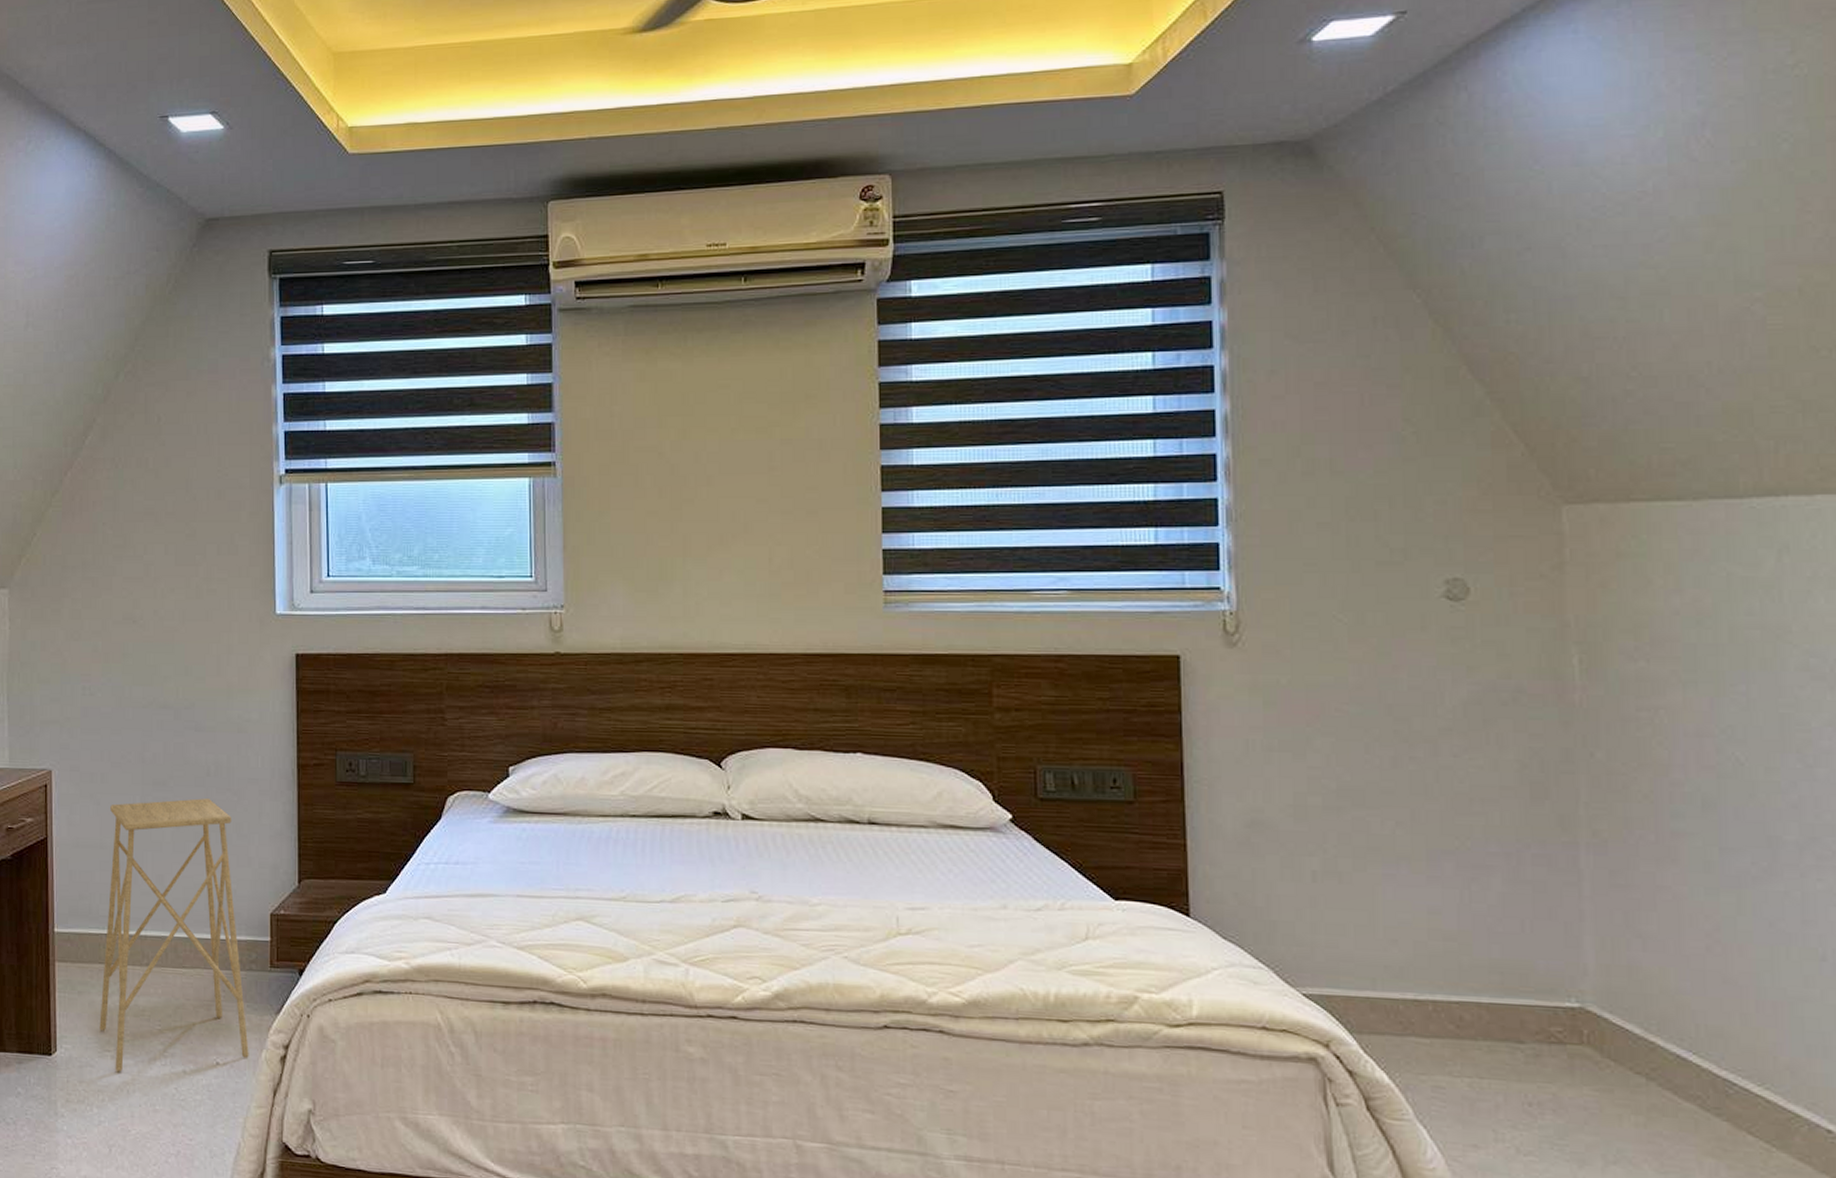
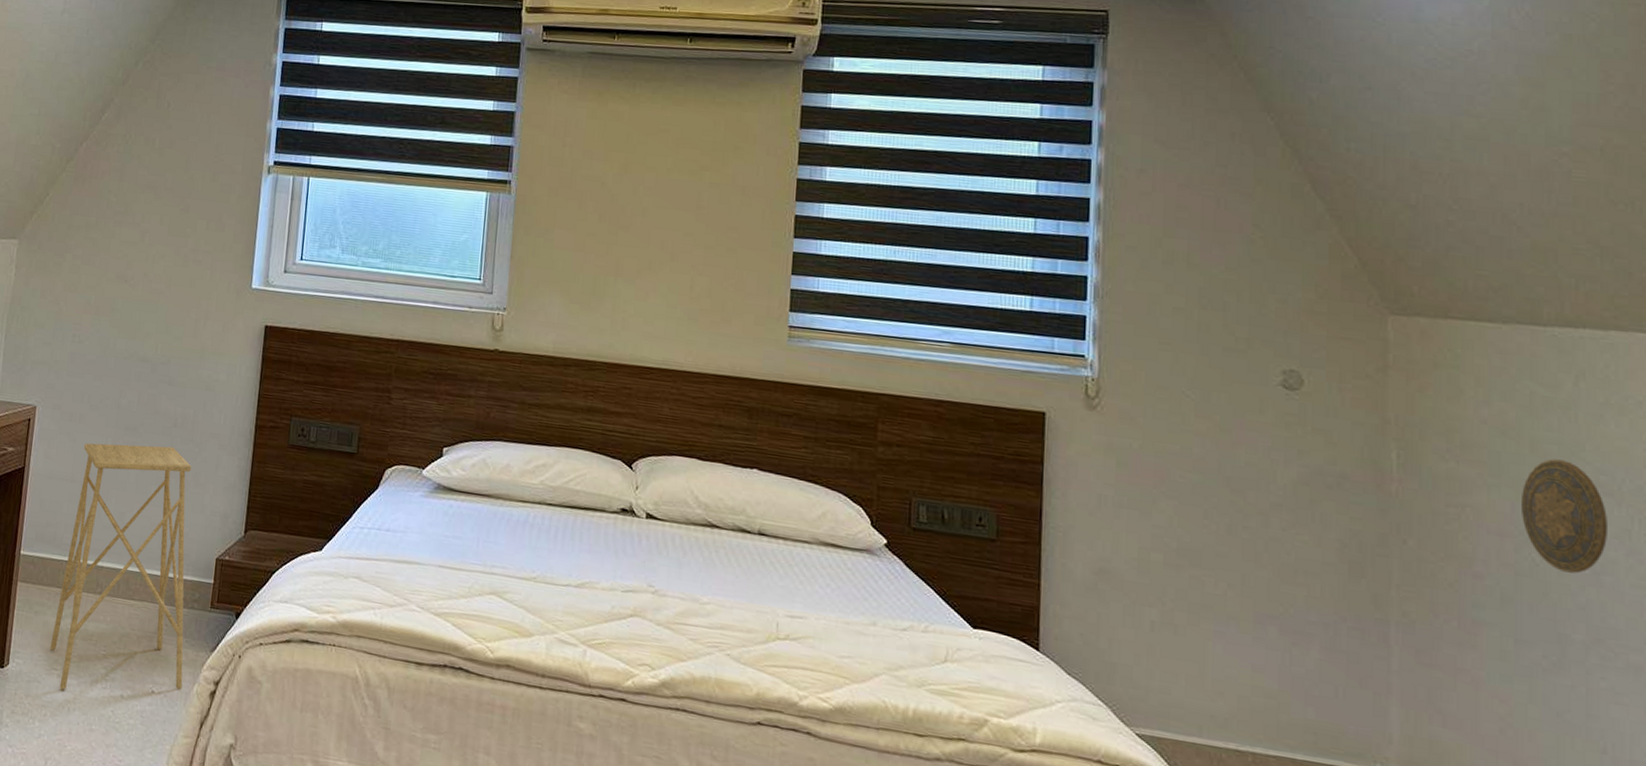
decorative plate: none [1720,645,1820,769] -> present [1520,459,1607,574]

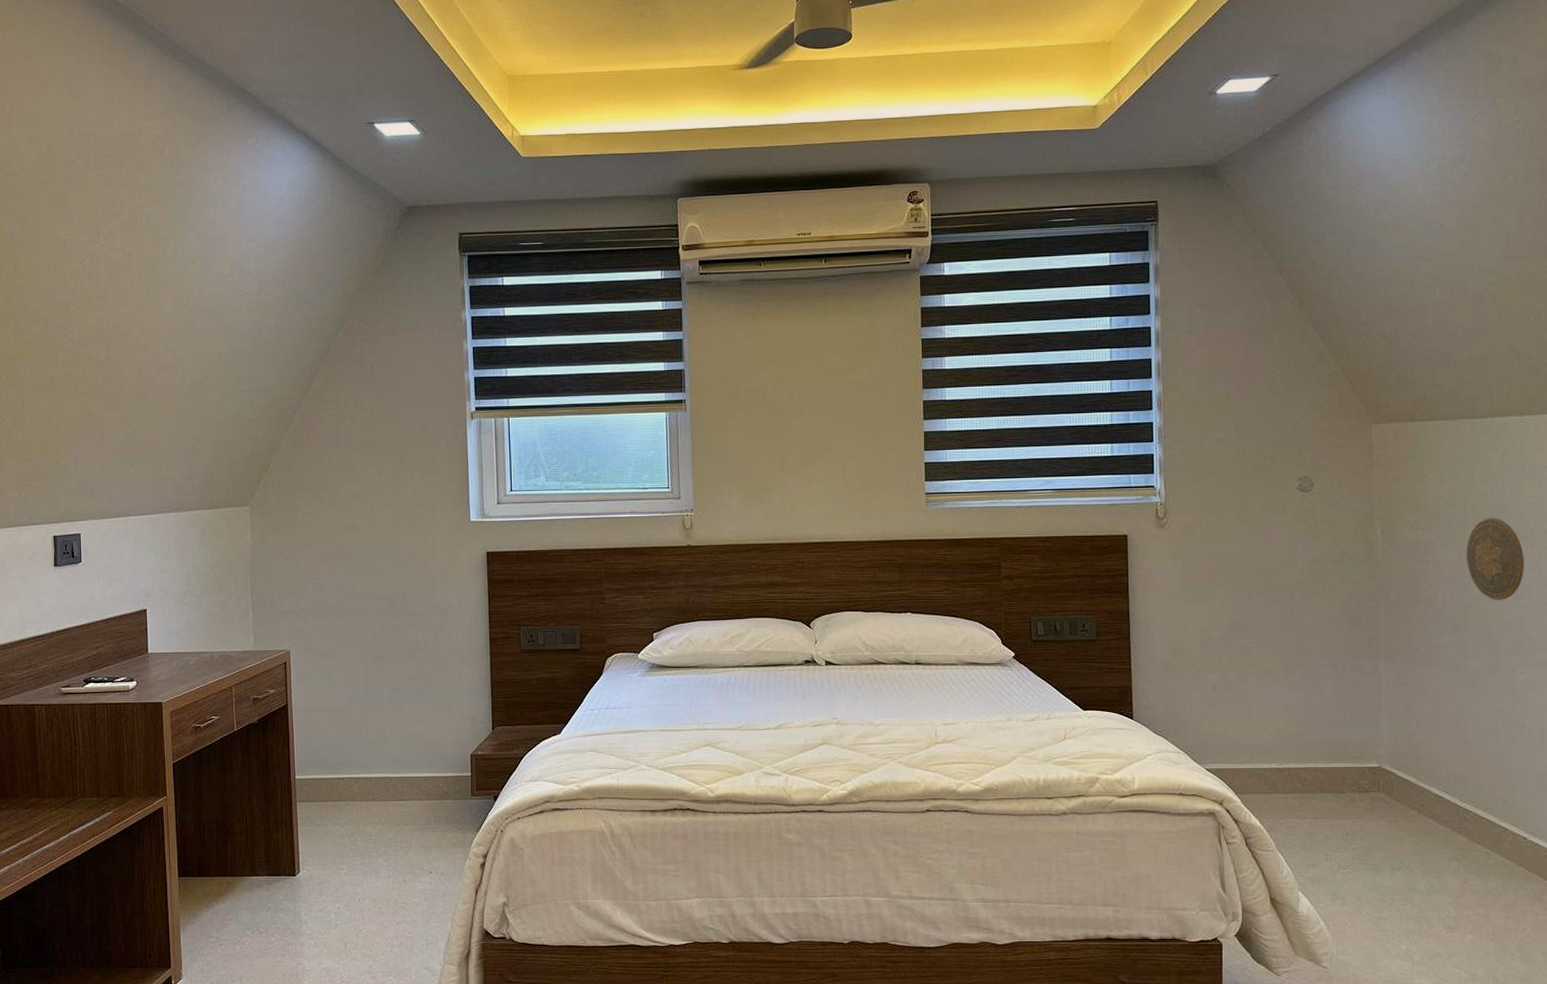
side table: present [50,443,192,690] -> none [334,668,456,885]

